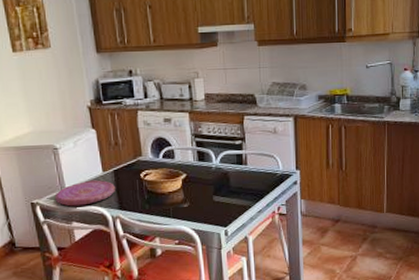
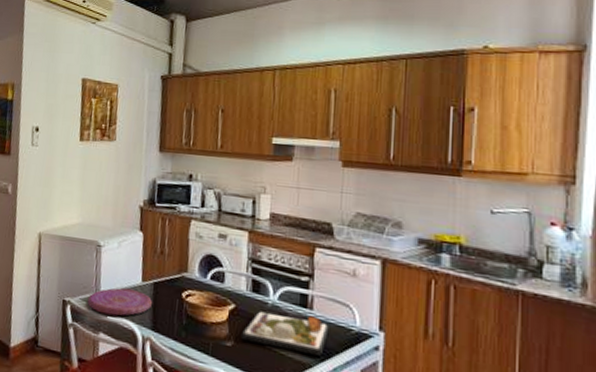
dinner plate: none [194,170,261,200] -> present [240,311,329,357]

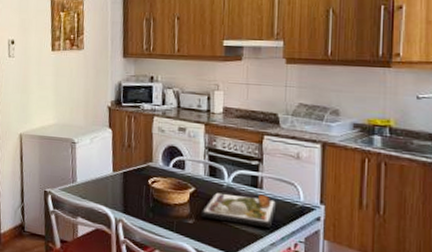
plate: present [87,288,153,316] -> none [65,178,123,203]

